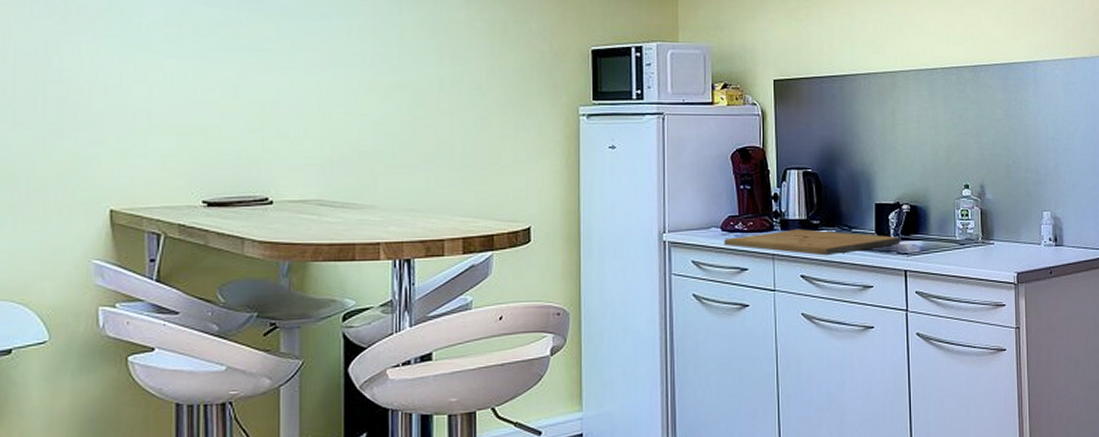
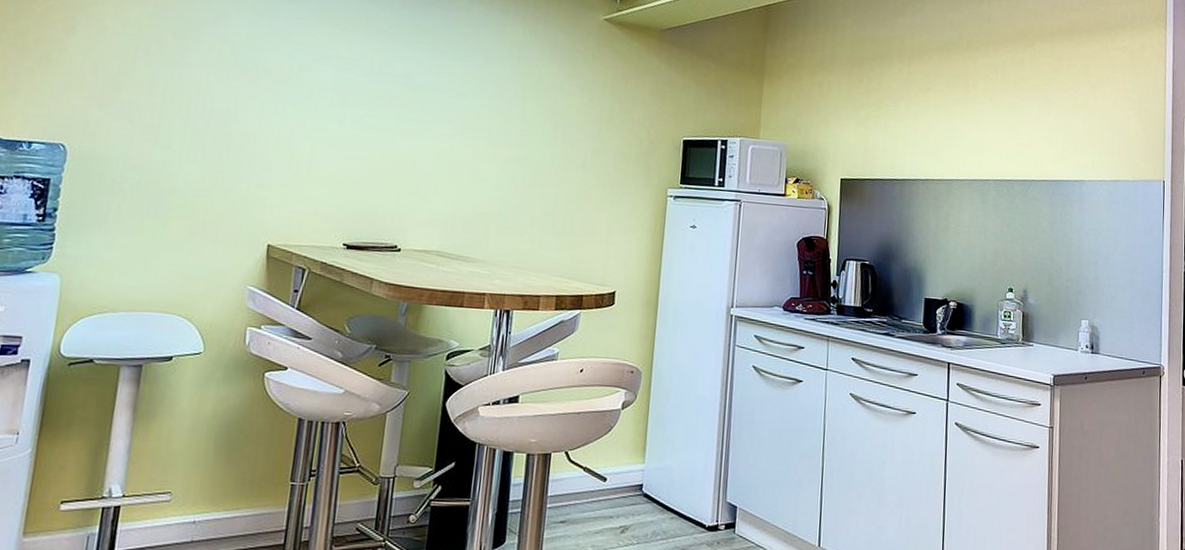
cutting board: present [724,229,900,256] -> none [785,315,945,343]

